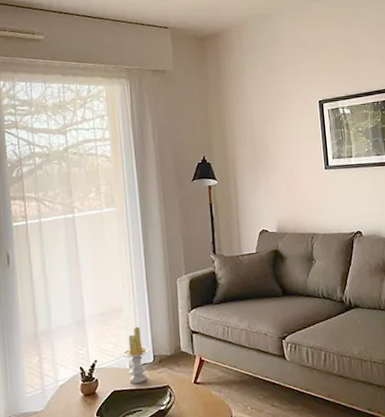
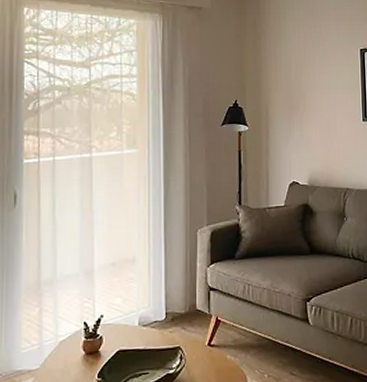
candle: present [122,326,150,384] -> none [131,279,163,343]

